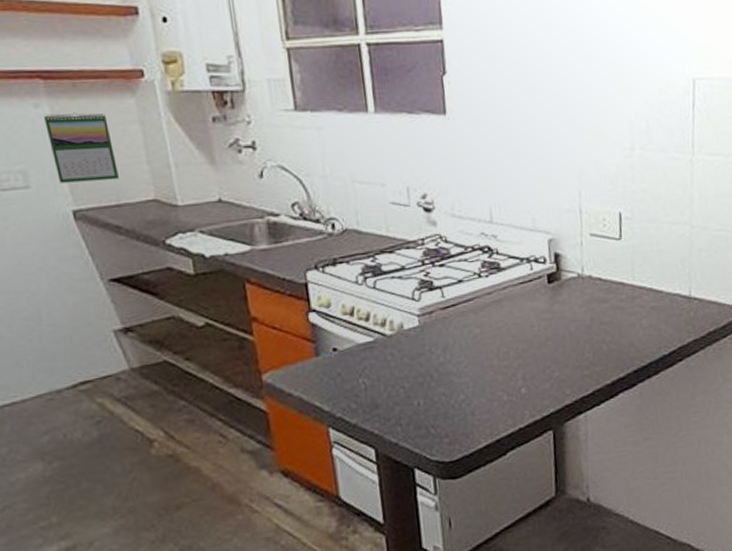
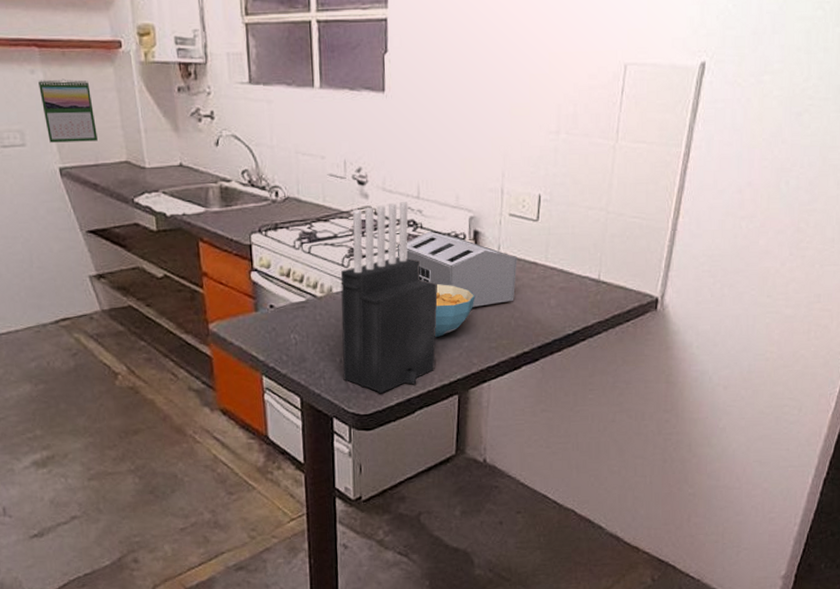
knife block: none [411,227,525,437] -> present [340,202,438,394]
toaster: none [473,256,604,334] -> present [398,231,517,307]
cereal bowl: none [518,311,562,369] -> present [435,284,475,337]

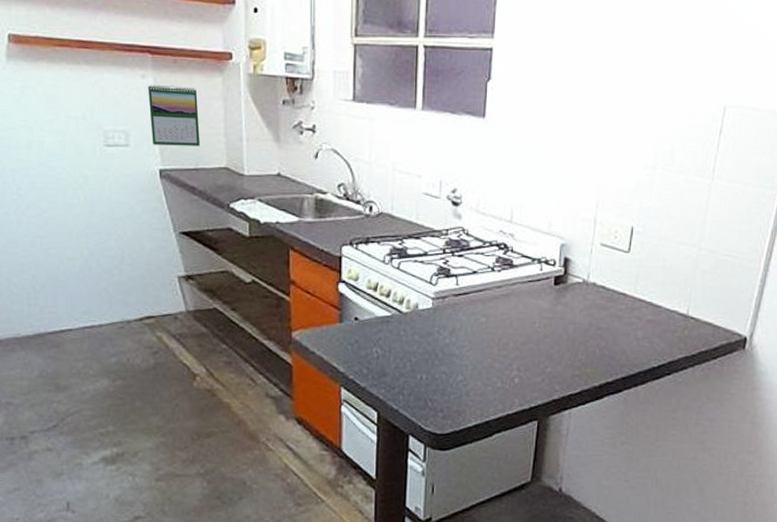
knife block: present [340,202,438,394] -> none [422,225,524,414]
toaster: present [398,231,517,307] -> none [487,255,606,334]
cereal bowl: present [435,284,475,337] -> none [518,308,562,361]

